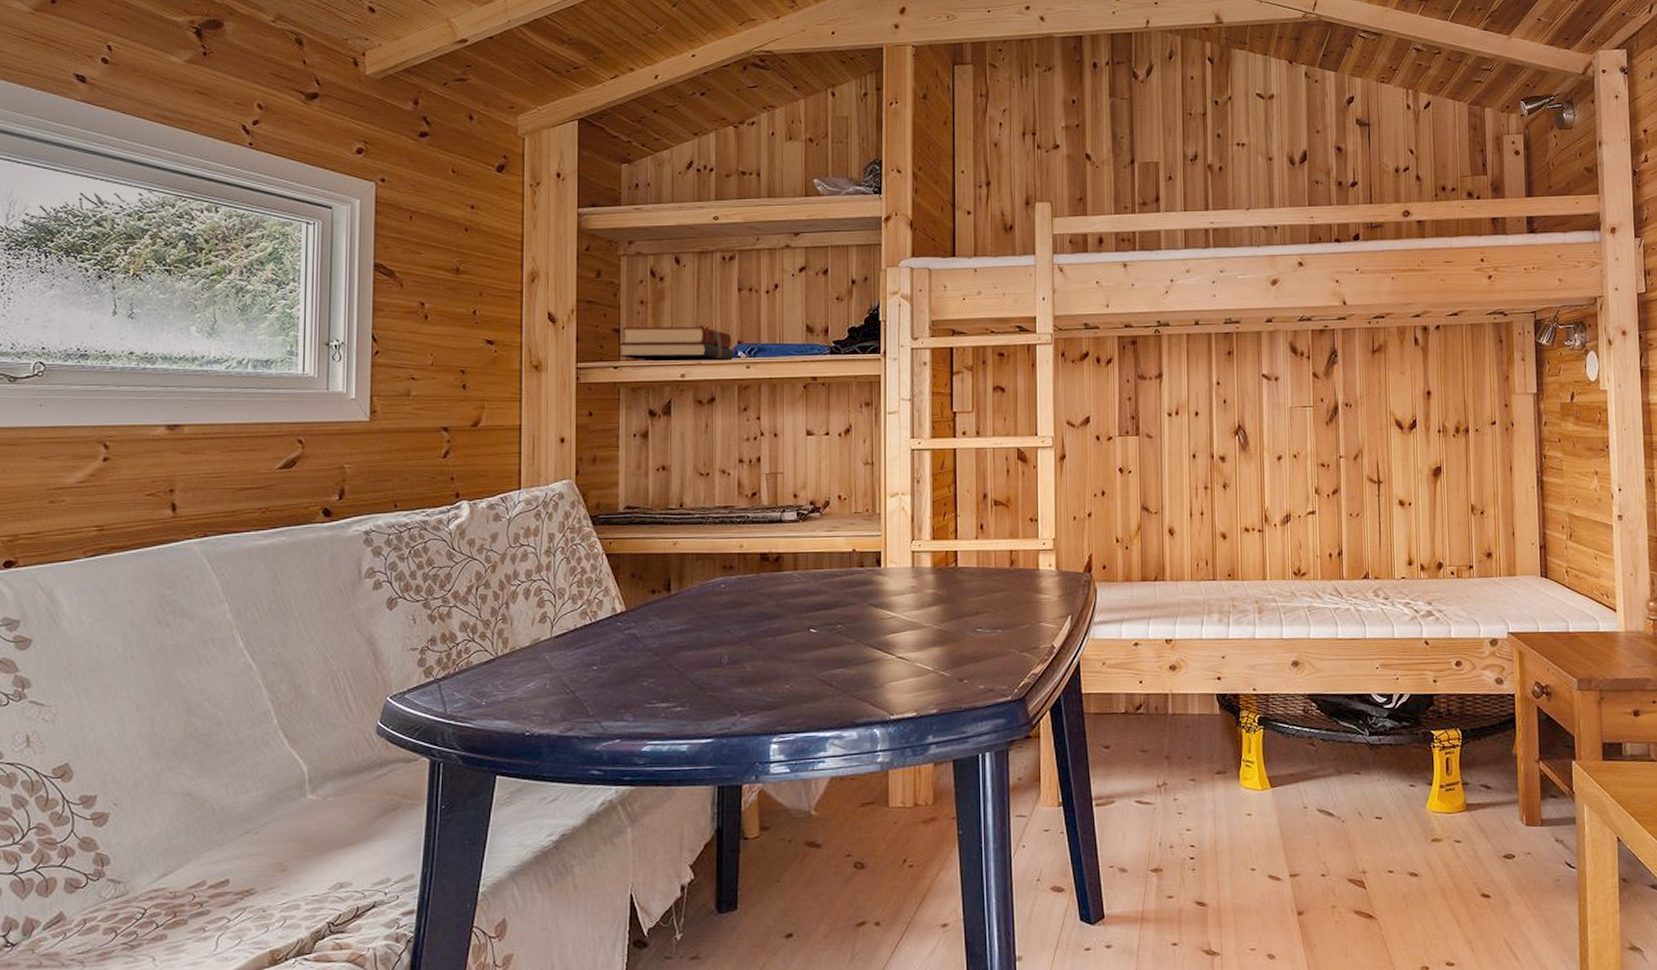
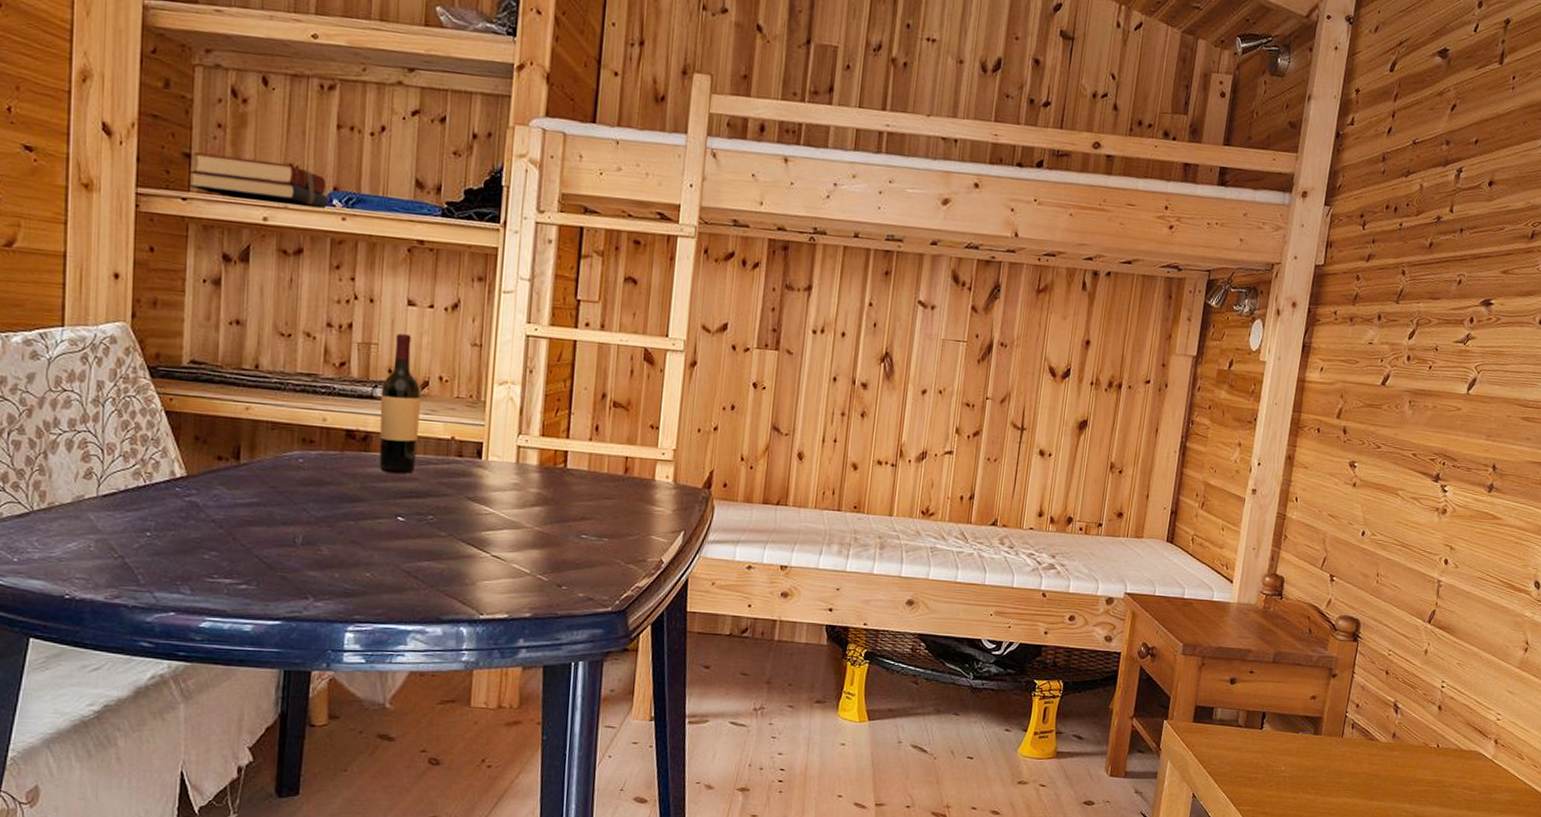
wine bottle: none [788,461,824,589] -> present [379,334,422,474]

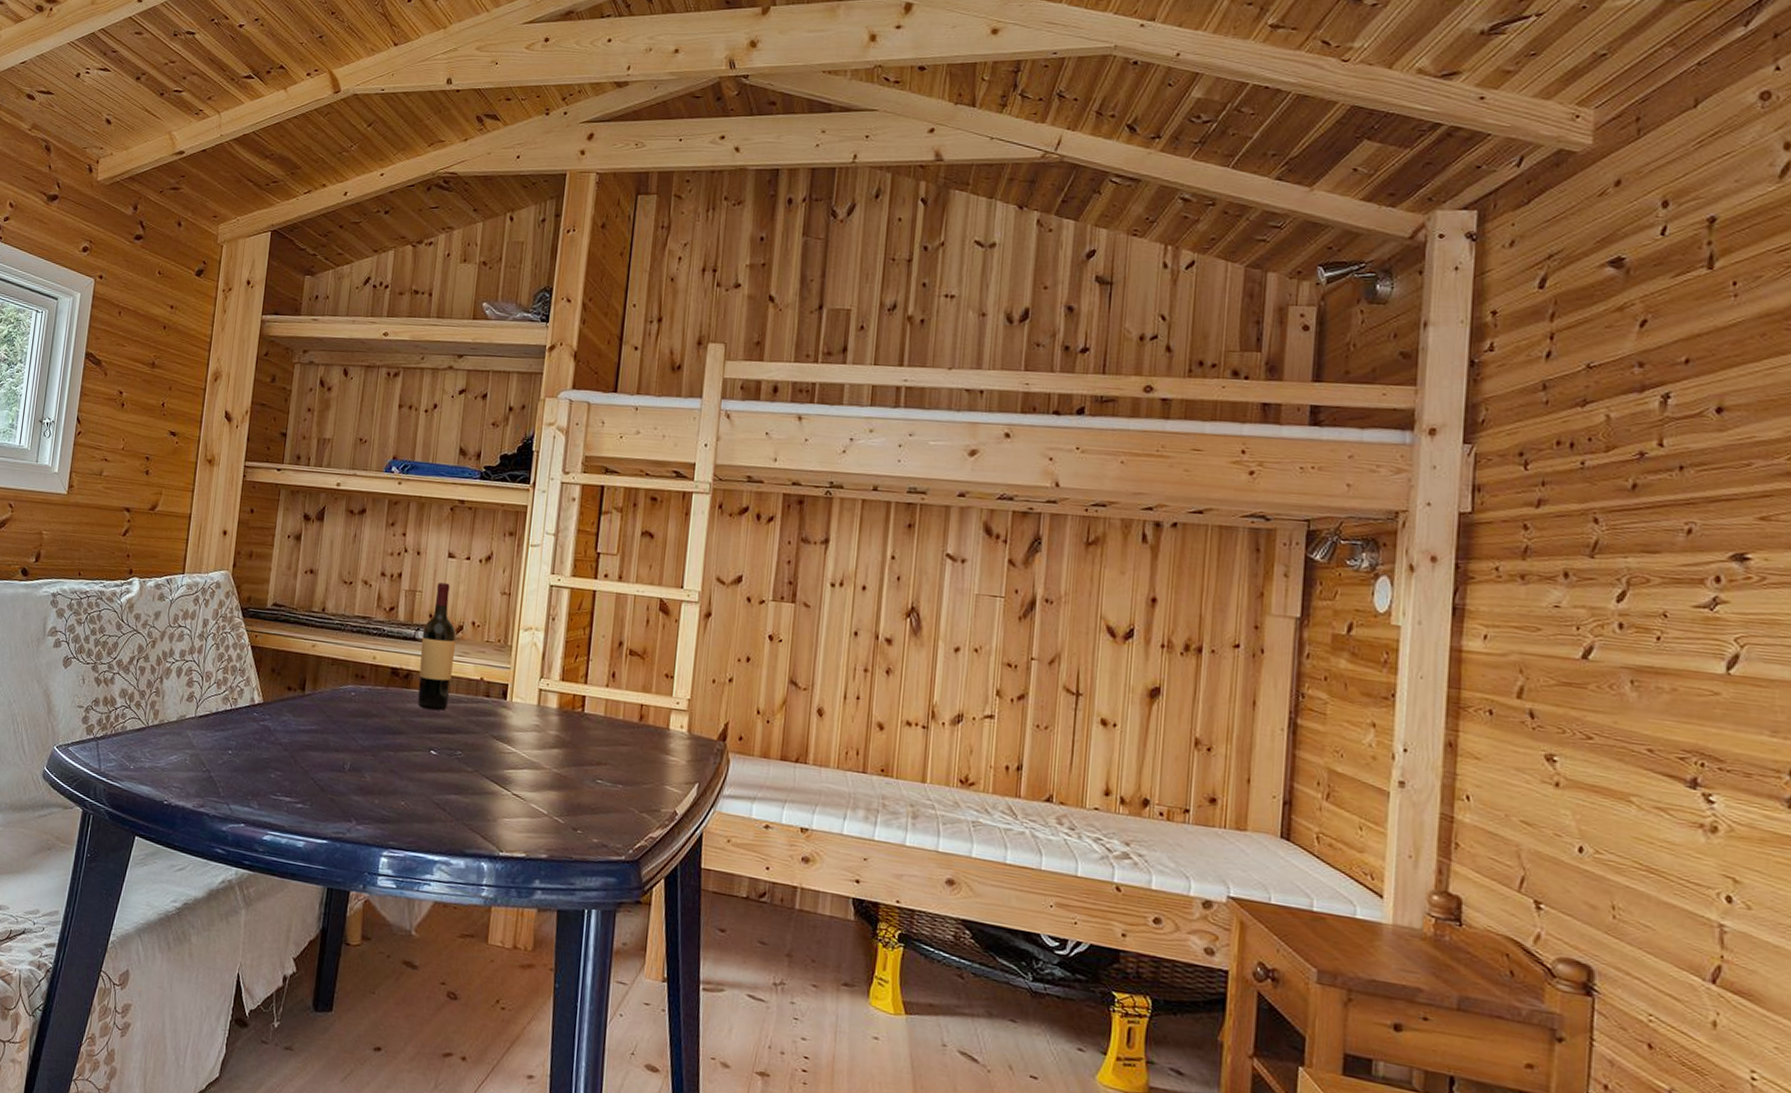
books: present [188,152,328,209] -> none [283,432,388,475]

